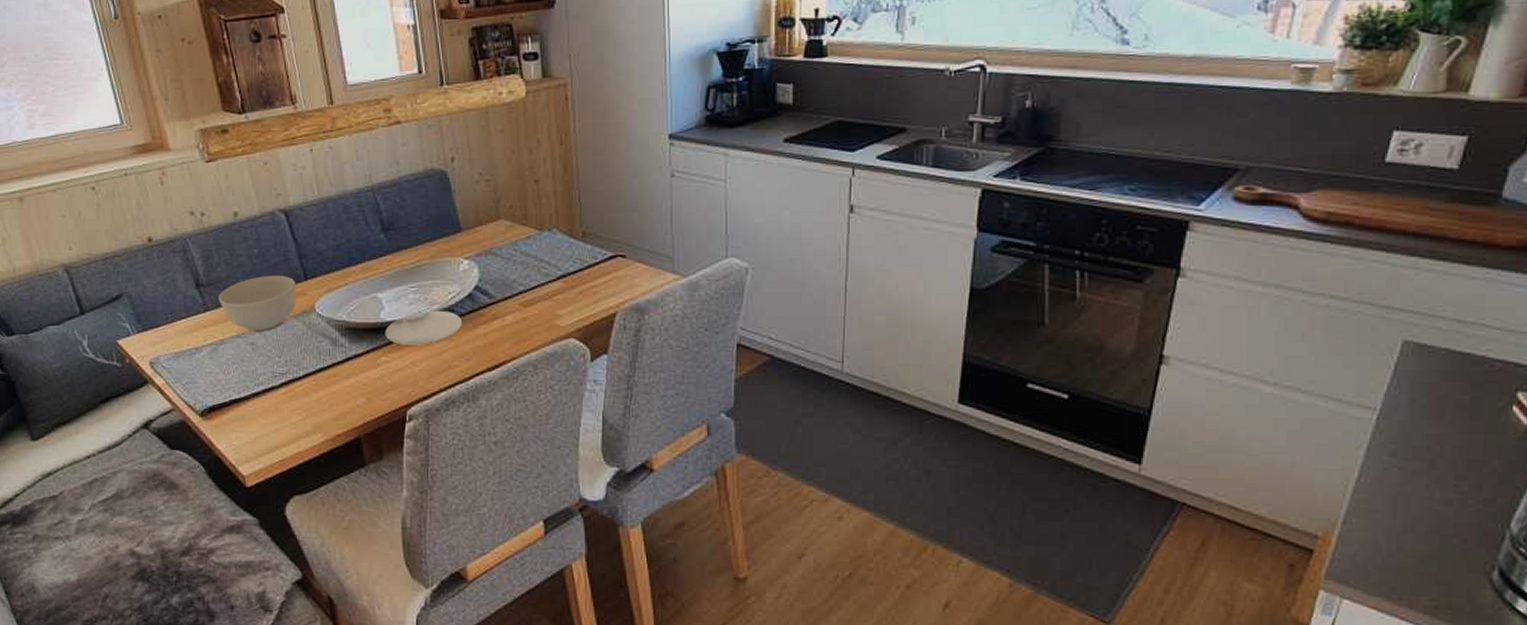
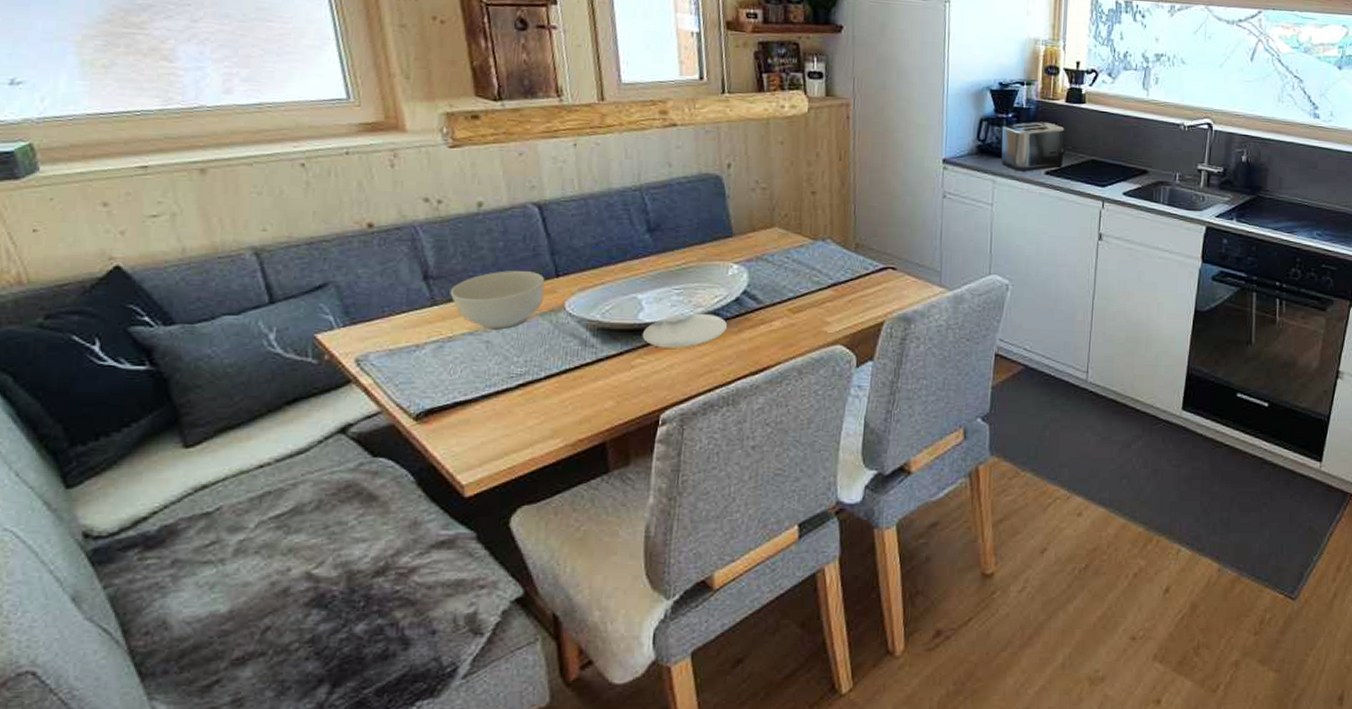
toaster: none [732,82,806,141] -> present [1000,121,1065,172]

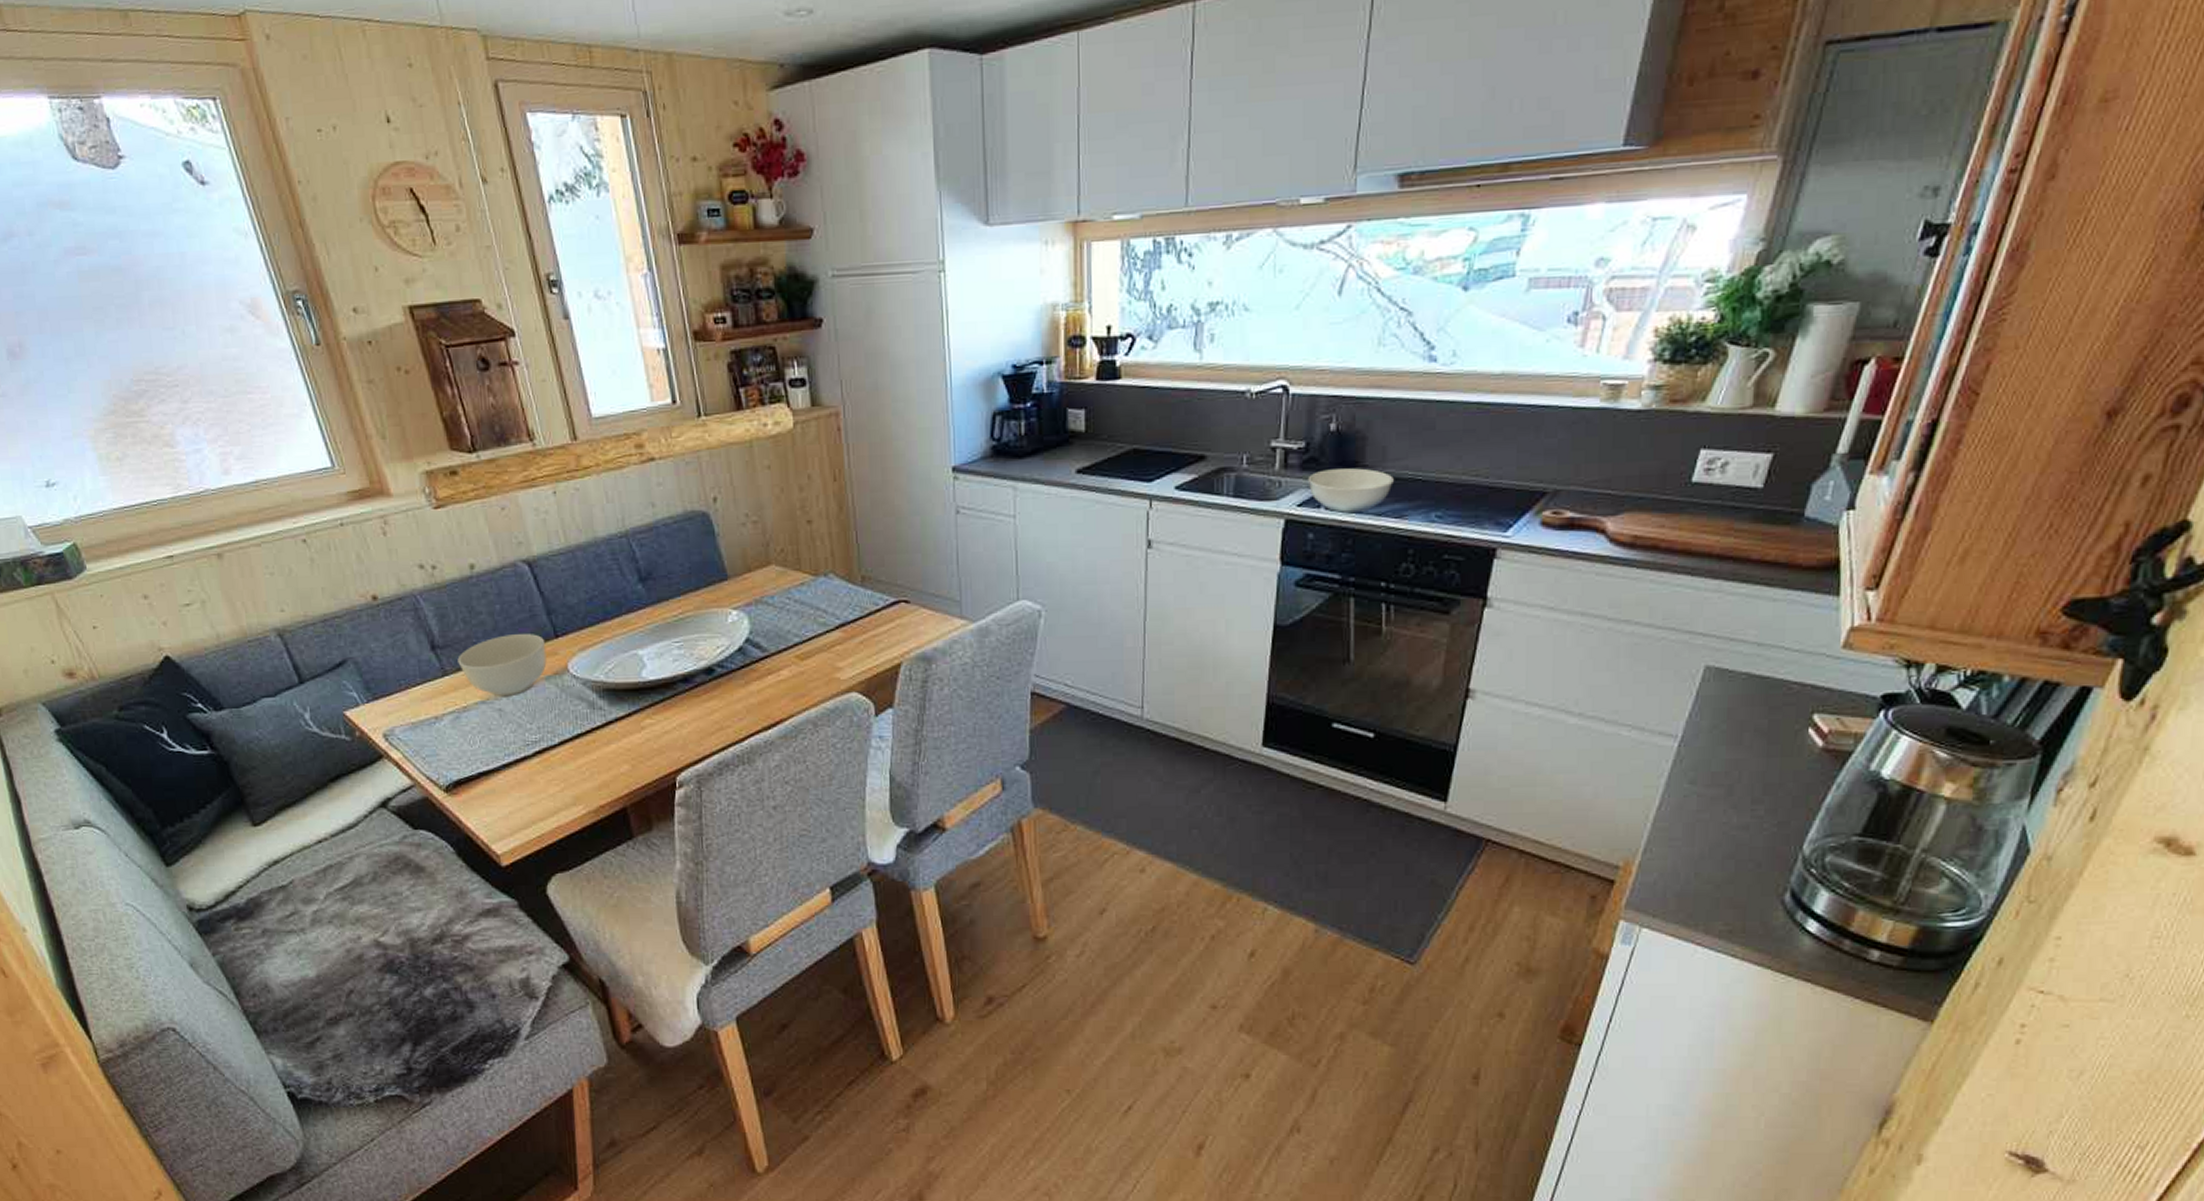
plate: present [642,313,728,349] -> none [648,666,734,706]
toaster: present [1000,121,1065,172] -> none [1019,407,1099,473]
bowl: none [1224,190,1288,227] -> present [1307,468,1395,514]

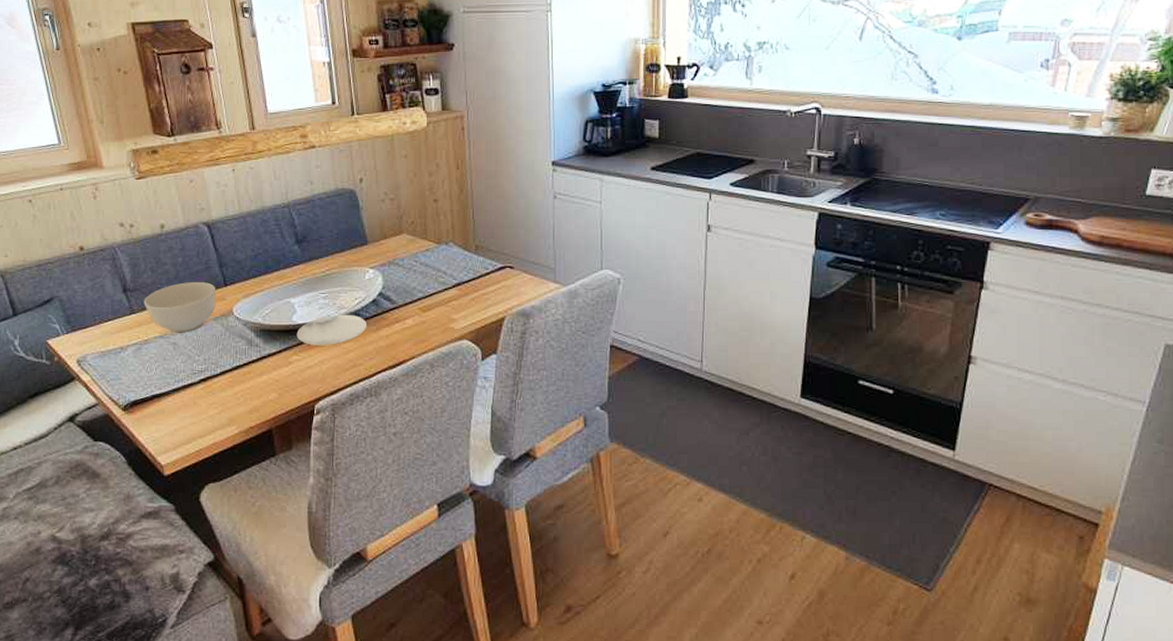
plate: none [648,666,734,706] -> present [296,314,368,346]
bowl: present [1307,468,1395,514] -> none [836,174,907,210]

